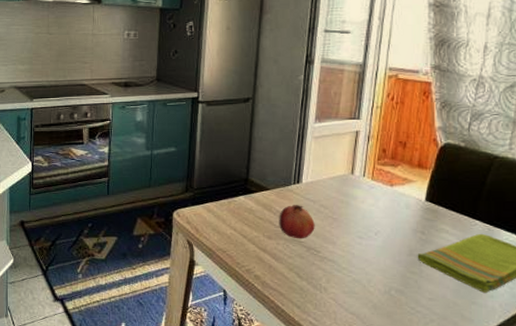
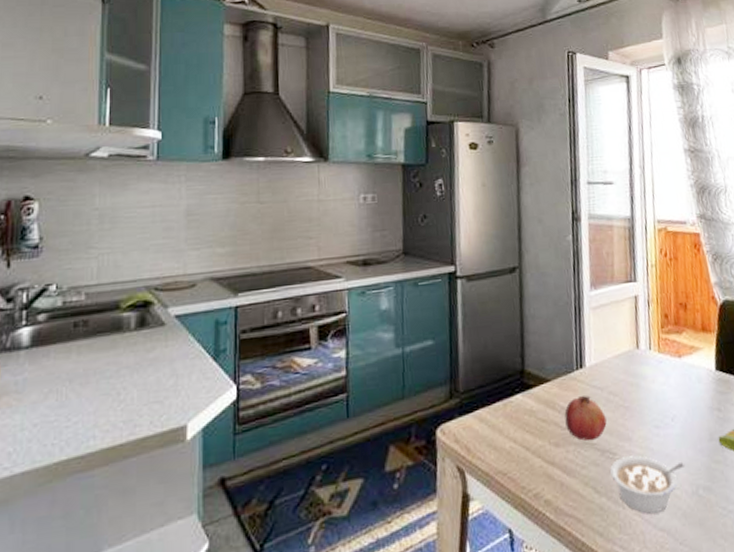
legume: none [313,255,381,301] -> present [610,455,684,514]

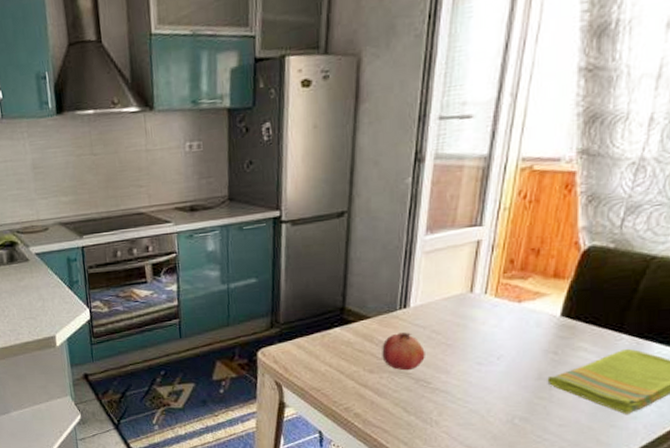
legume: present [610,455,684,514] -> none [423,386,503,433]

